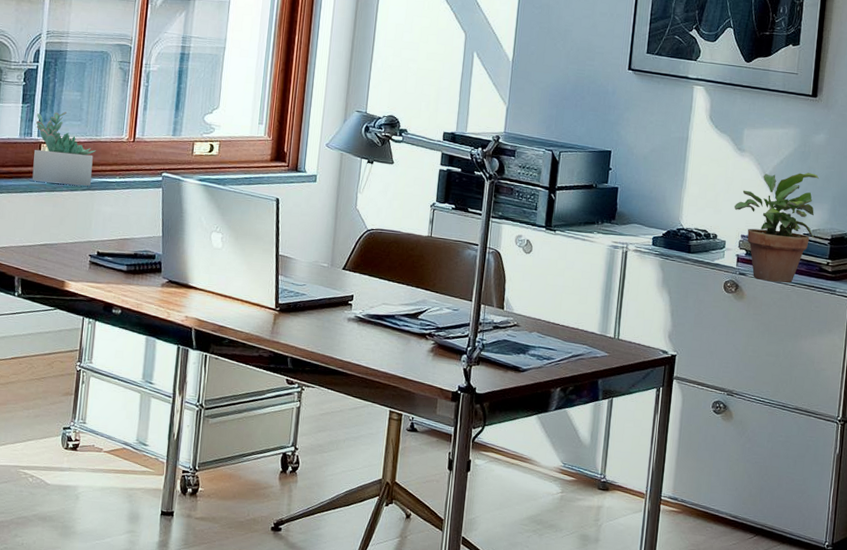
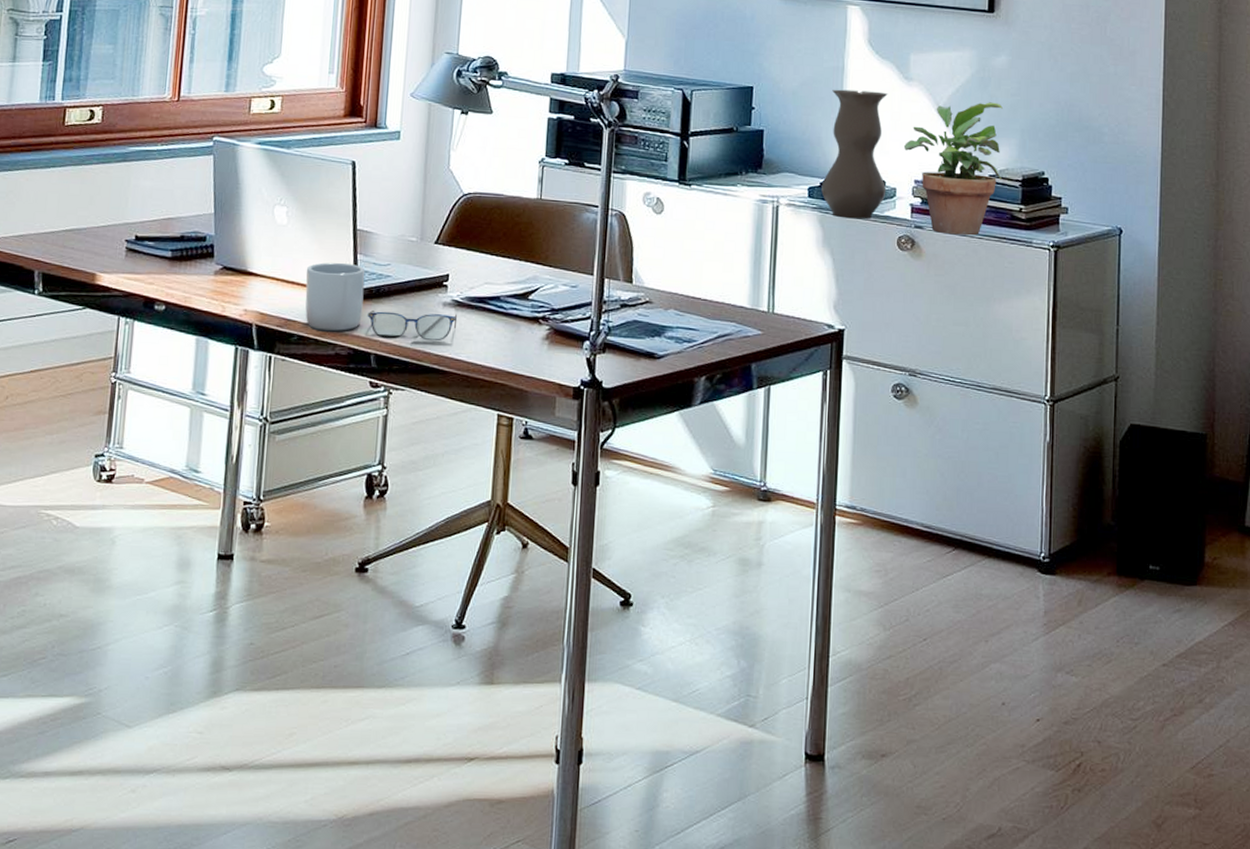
succulent plant: present [32,112,96,187] -> none [55,69,133,157]
mug: none [235,281,285,339] -> present [305,262,366,334]
glasses: none [286,322,360,349] -> present [367,310,458,341]
vase: none [663,156,724,266] -> present [821,89,888,220]

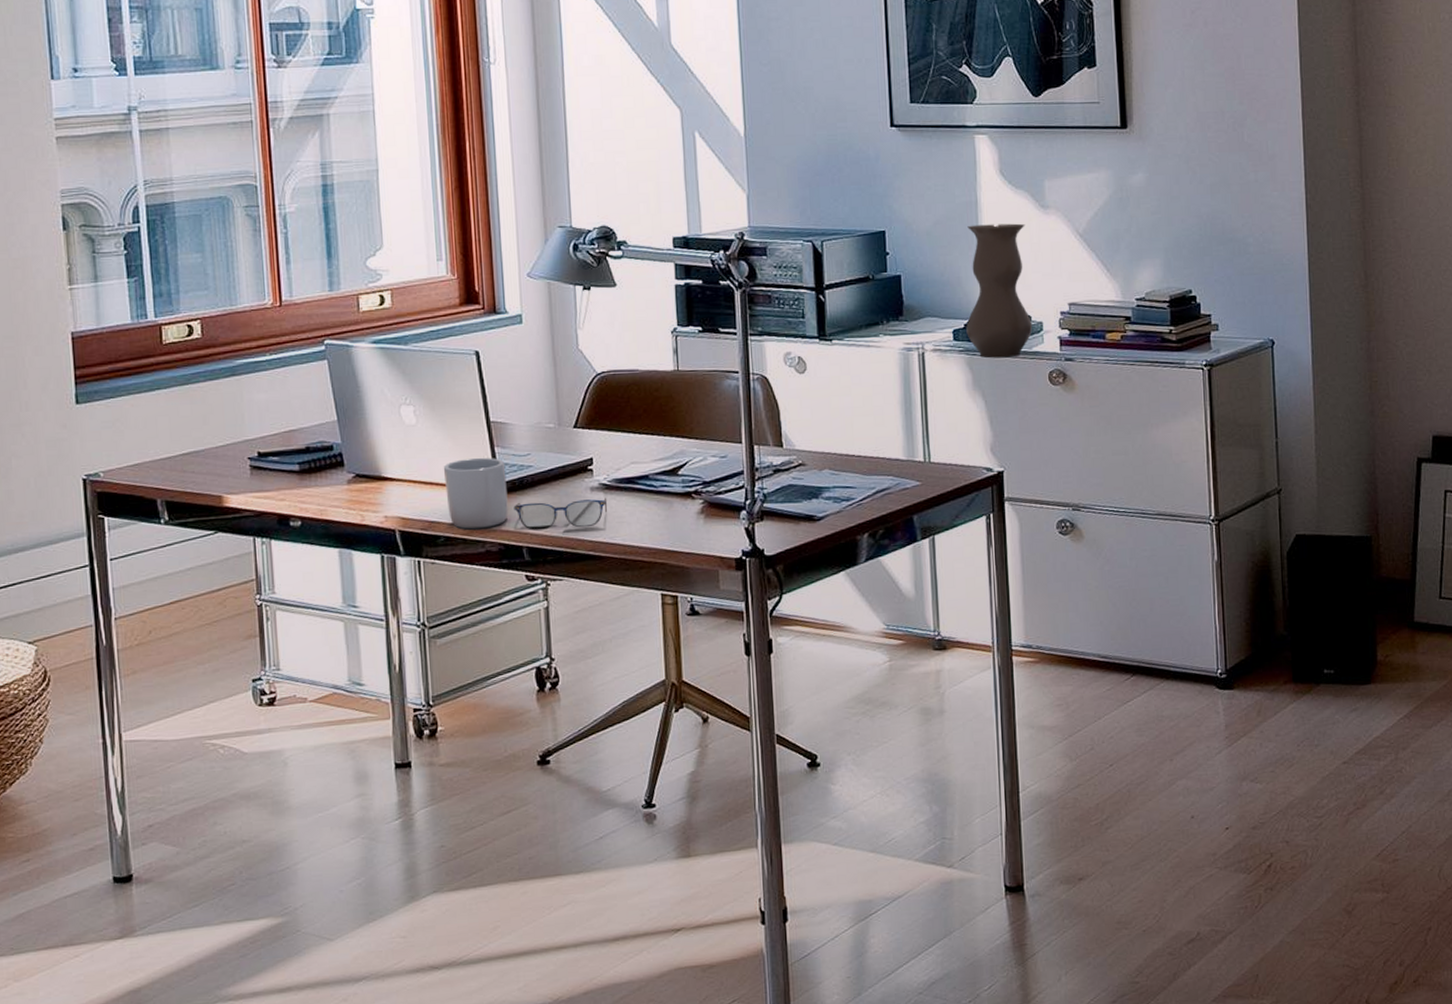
potted plant: present [903,102,1003,236] -> none [1046,223,1149,364]

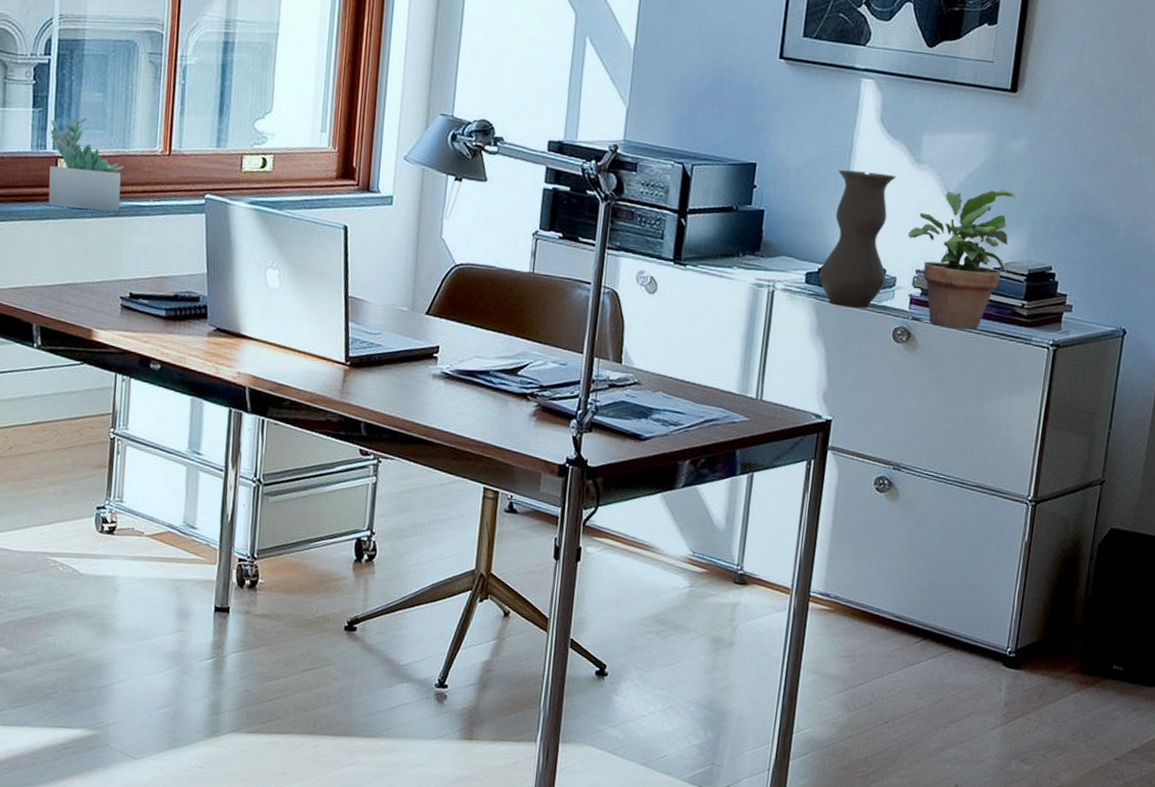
succulent plant: none [149,281,236,375] -> present [48,118,124,212]
mug: present [443,457,509,531] -> none [297,328,357,401]
glasses: present [513,497,608,531] -> none [358,379,447,413]
potted plant: none [1046,223,1149,364] -> present [907,190,1015,331]

